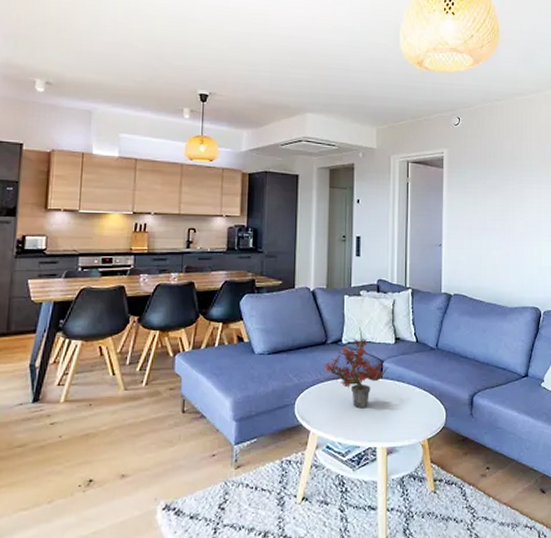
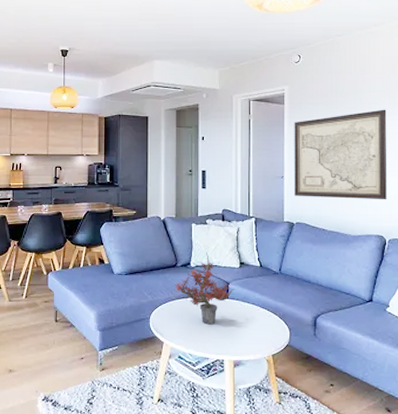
wall art: none [452,177,543,271] -> present [294,109,387,200]

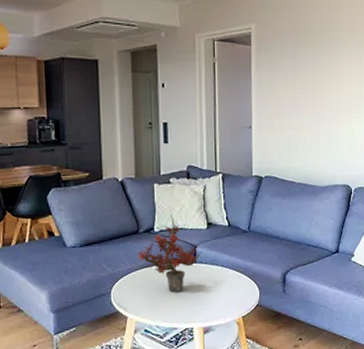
wall art: present [294,109,387,200] -> none [261,51,354,148]

